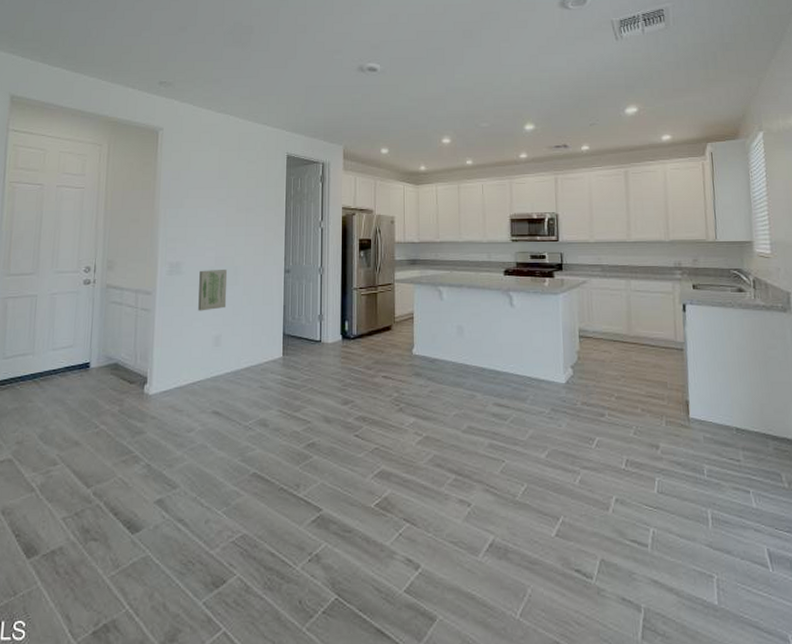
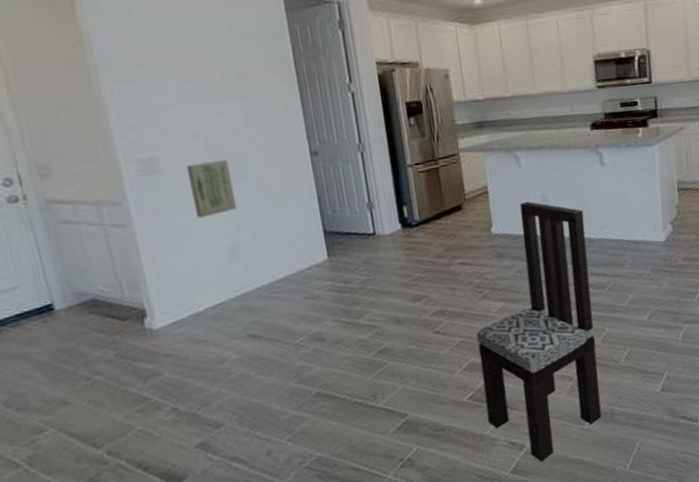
dining chair: none [390,330,495,587] -> present [476,201,602,462]

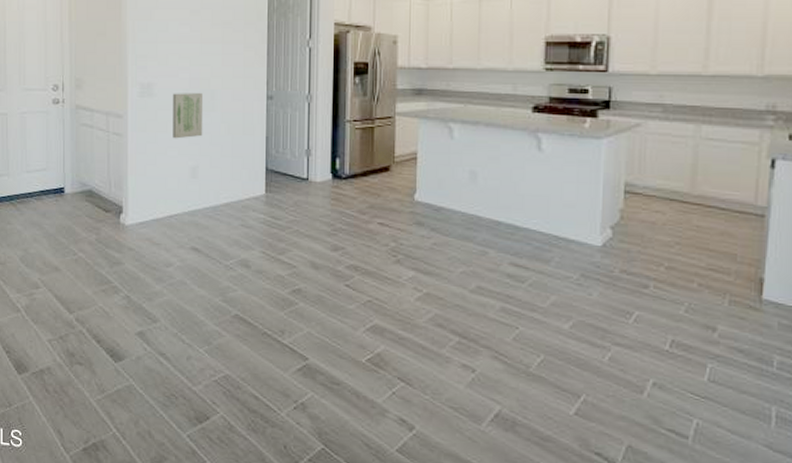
dining chair: present [476,201,602,462] -> none [383,174,512,451]

